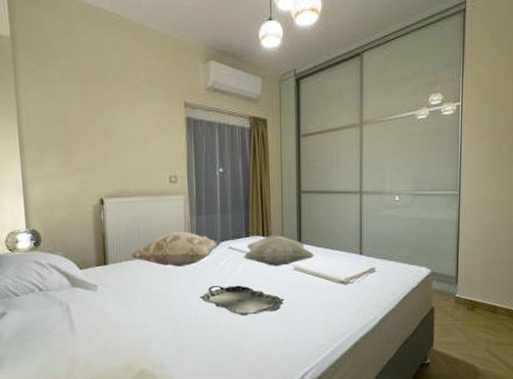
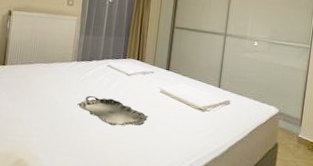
decorative pillow: present [131,230,221,267] -> none [26,45,102,76]
decorative pillow: present [243,235,314,266] -> none [118,60,179,88]

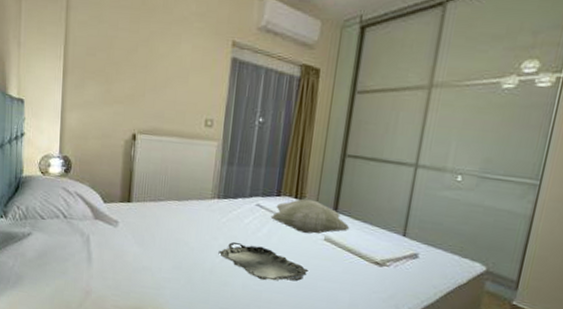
decorative pillow: none [118,60,179,88] -> present [270,198,350,234]

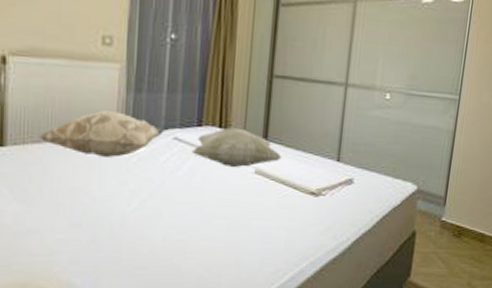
decorative pillow: none [155,178,250,217] -> present [39,109,165,157]
serving tray: present [218,242,309,281] -> none [129,186,239,228]

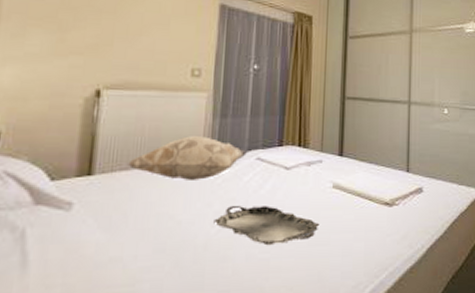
serving tray: none [129,186,239,228] -> present [214,206,320,246]
decorative pillow: present [191,127,282,167] -> none [273,146,357,182]

